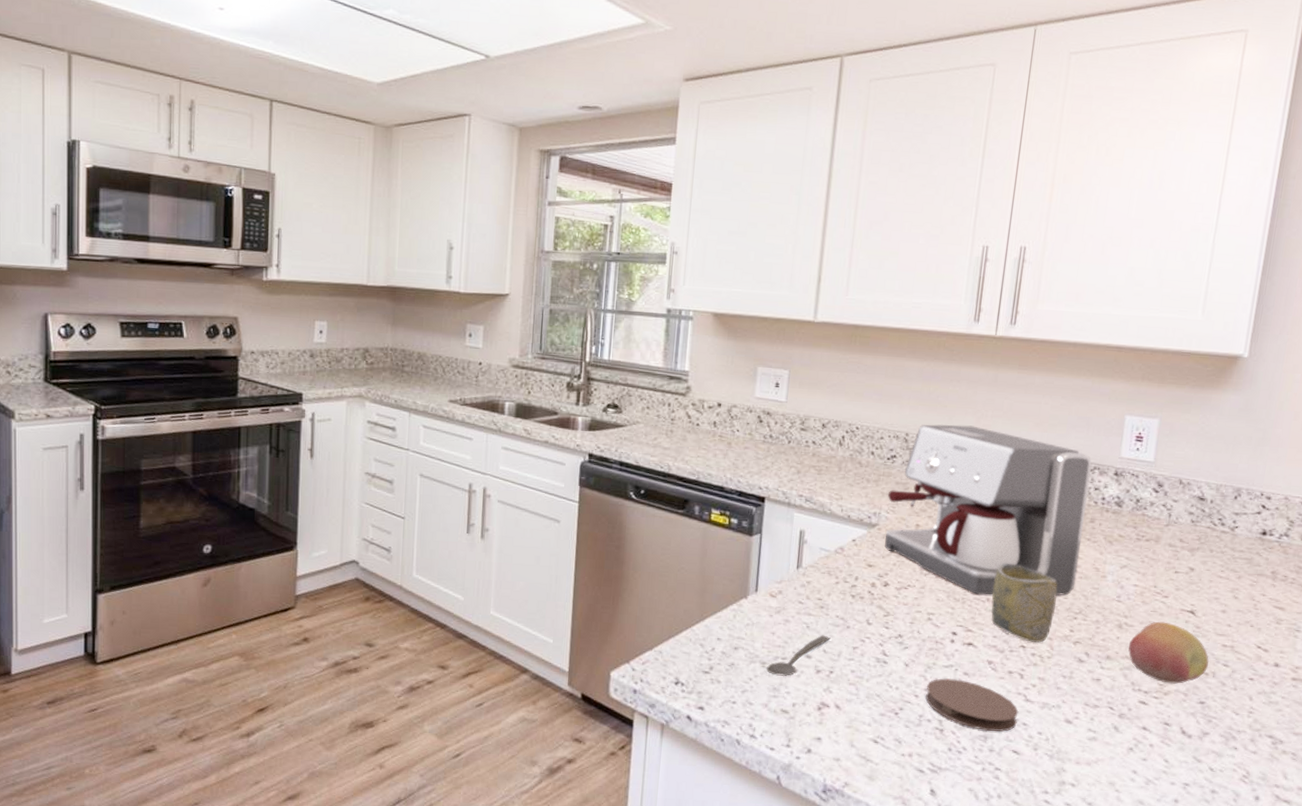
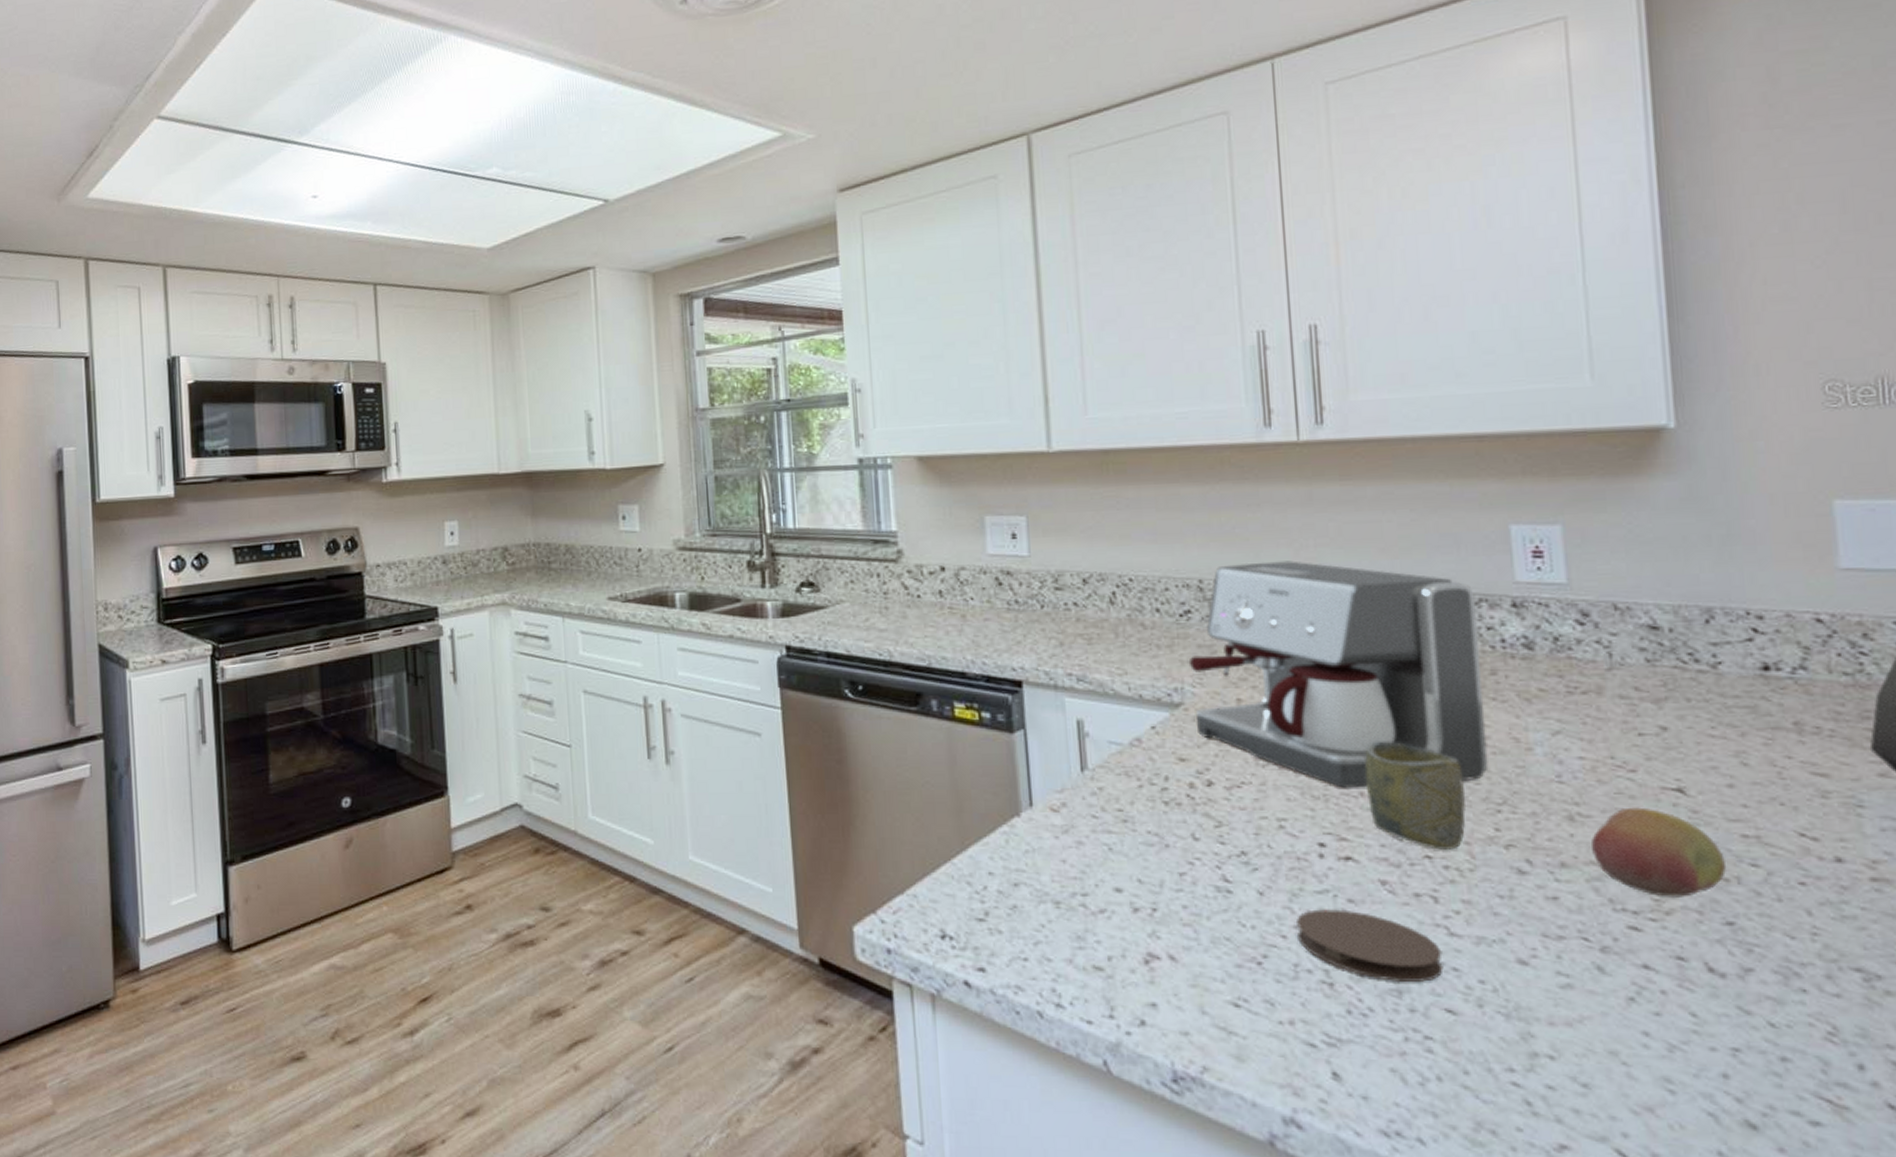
spoon: present [766,635,831,676] -> none [1061,859,1145,919]

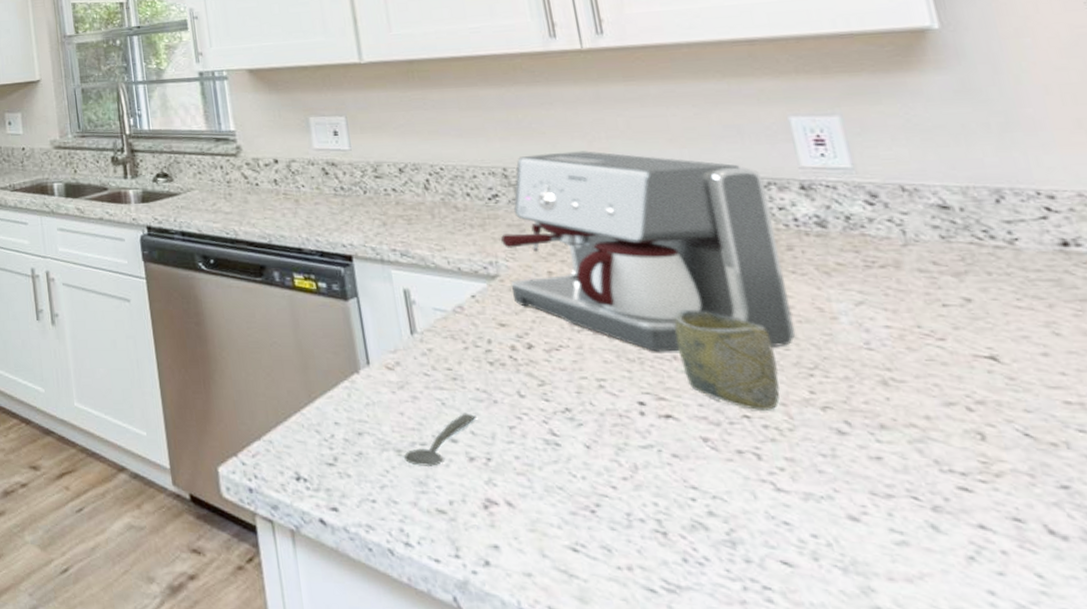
spoon: none [1061,859,1145,919] -> present [403,413,476,466]
coaster: present [1295,909,1443,982] -> none [623,463,774,534]
fruit: present [1591,807,1727,897] -> none [908,373,1054,461]

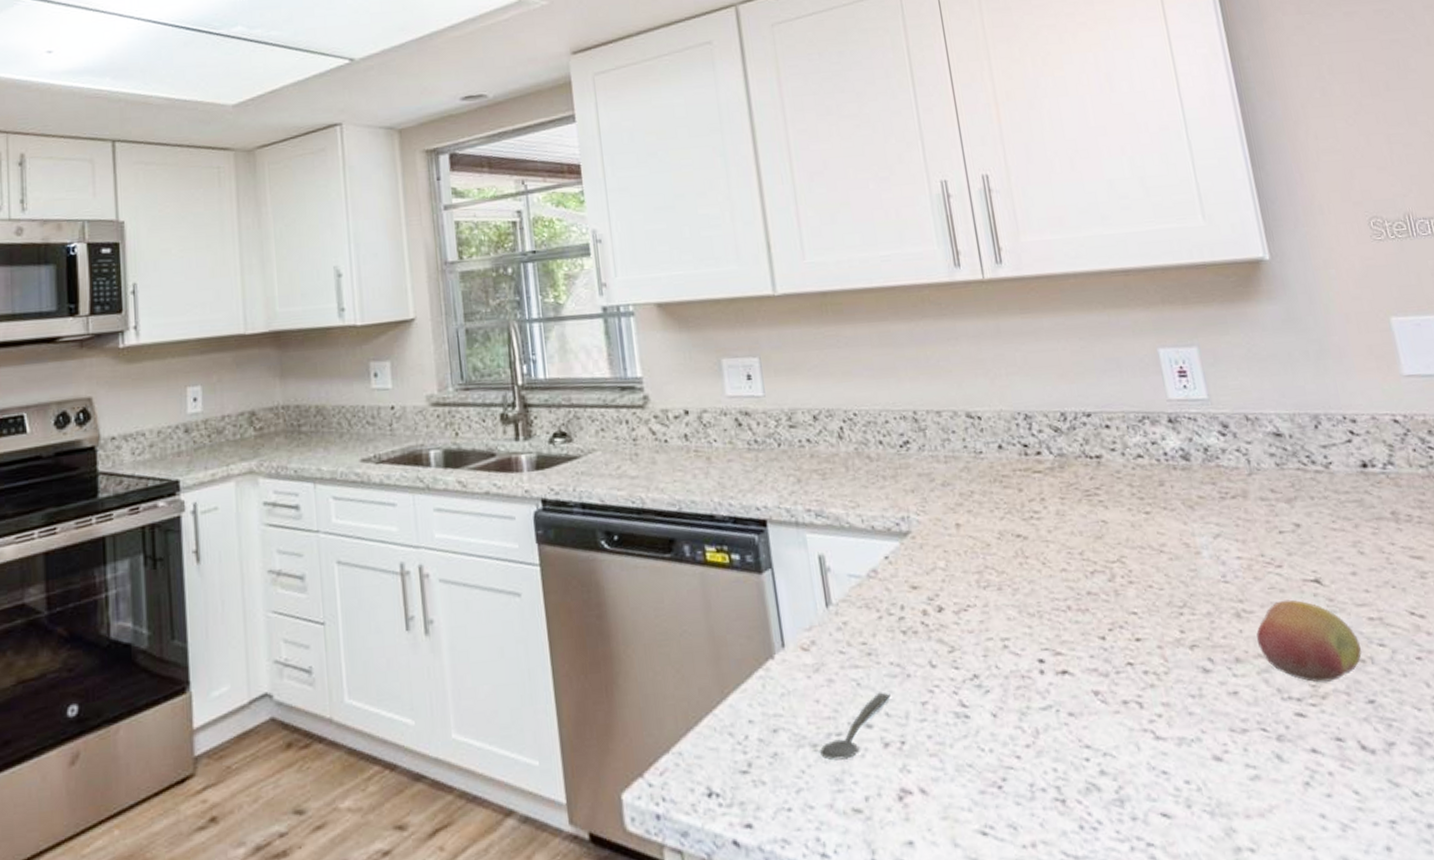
coffee maker: present [500,151,796,352] -> none [912,389,1168,603]
cup: present [674,309,780,410] -> none [1067,554,1157,656]
fruit: none [908,373,1054,461] -> present [1256,600,1363,683]

